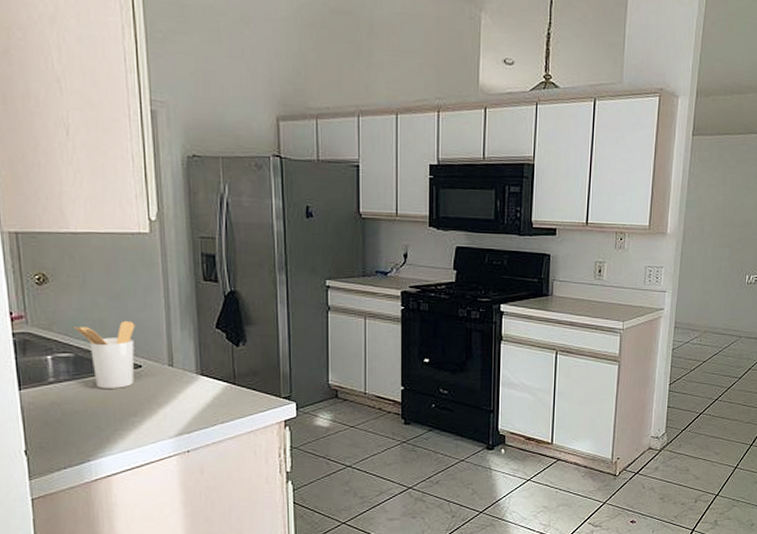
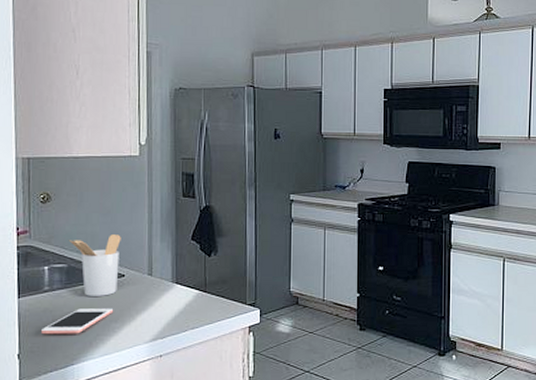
cell phone: none [50,401,132,430] -> present [41,308,114,335]

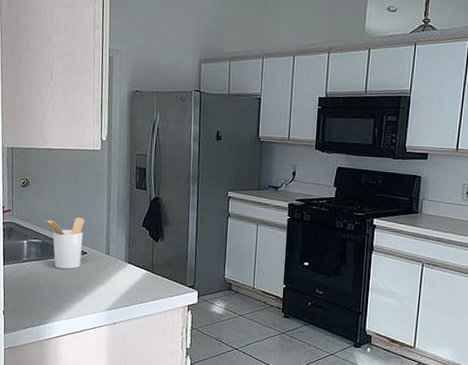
cell phone: present [41,308,114,335] -> none [21,278,78,299]

